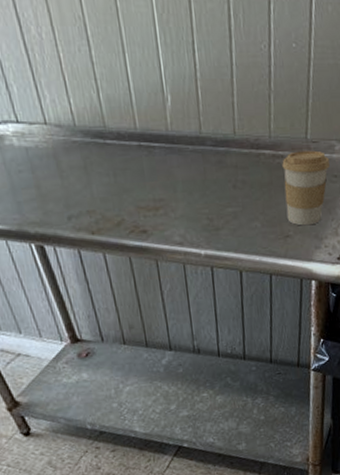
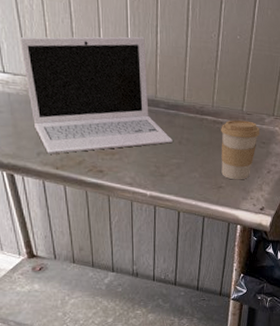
laptop: none [31,58,226,217] -> present [20,36,173,154]

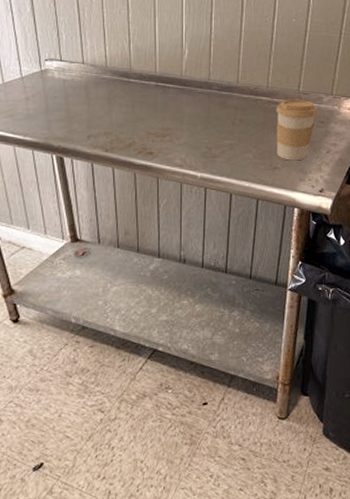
laptop: present [20,36,173,154] -> none [78,23,225,137]

